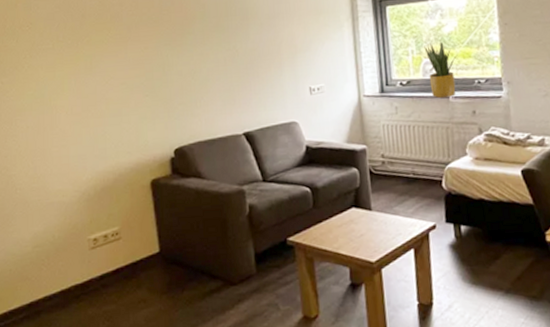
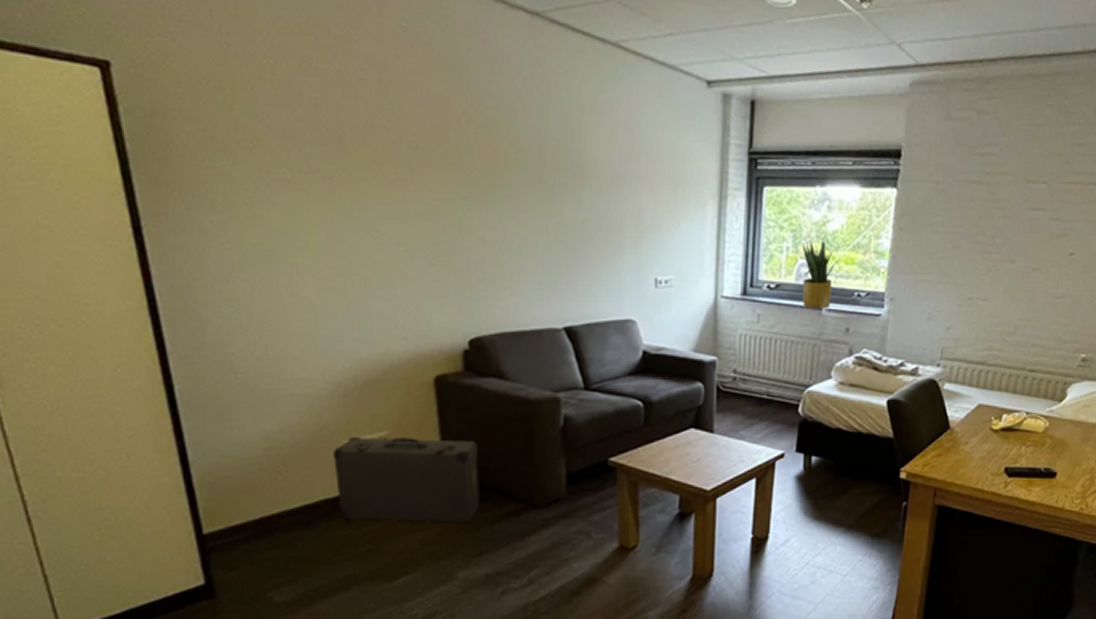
suitcase: none [81,230,191,302] -> present [333,436,482,523]

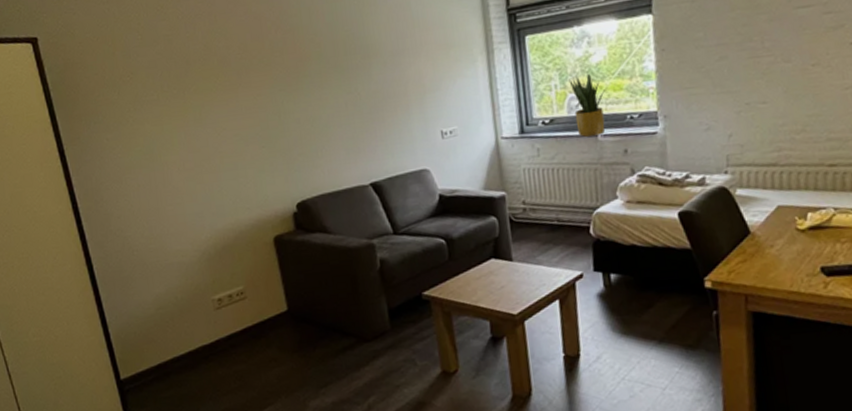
suitcase: present [333,436,482,523] -> none [205,287,322,362]

